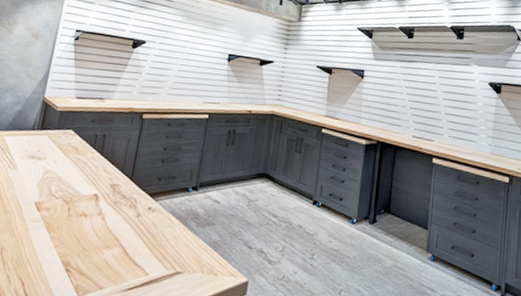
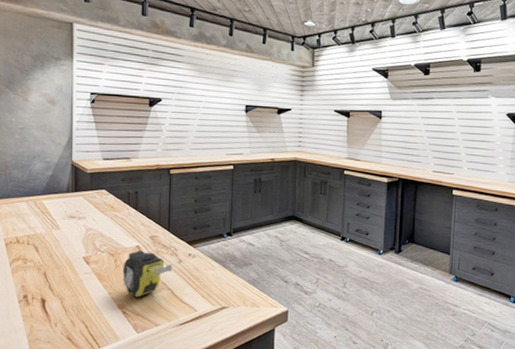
tape measure: none [73,199,130,254] -> present [123,250,173,298]

